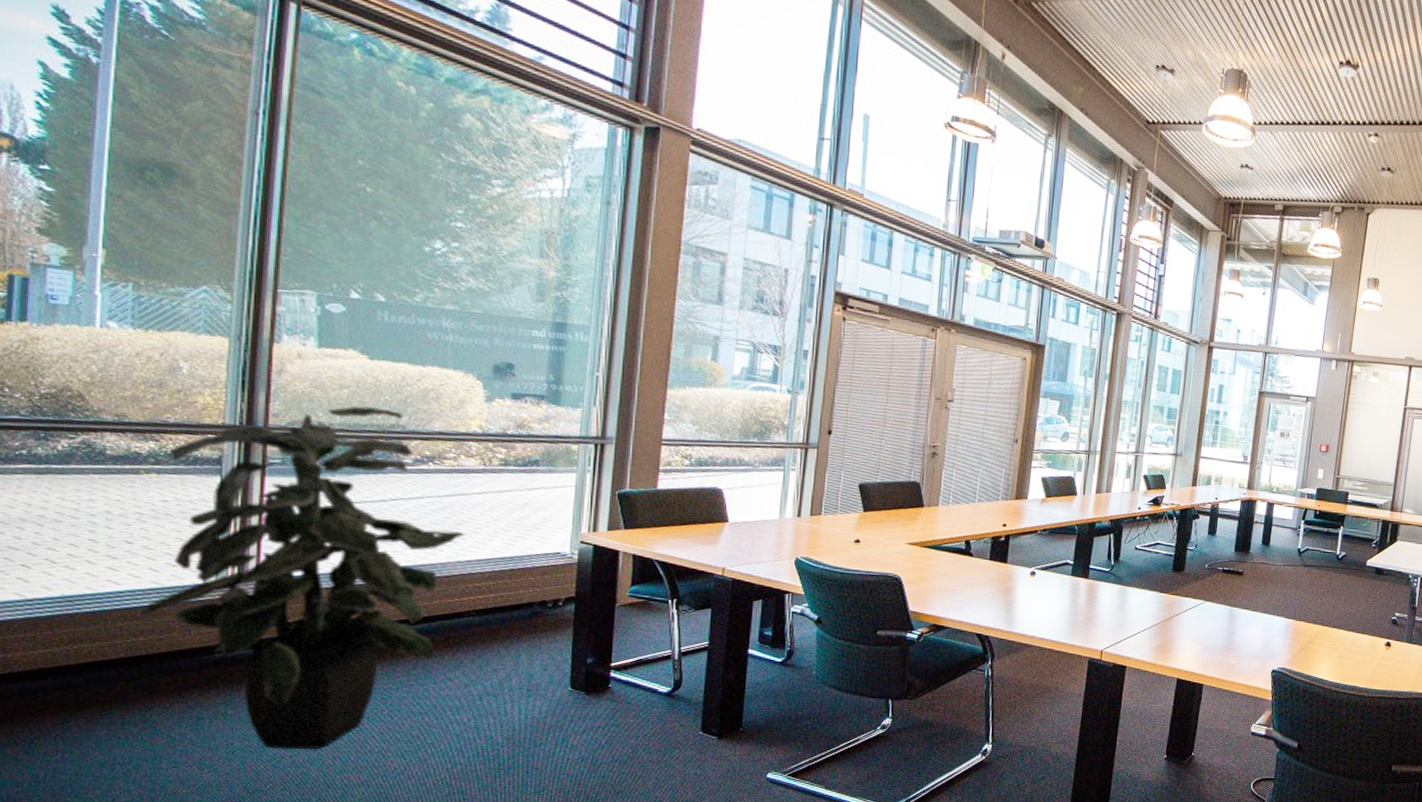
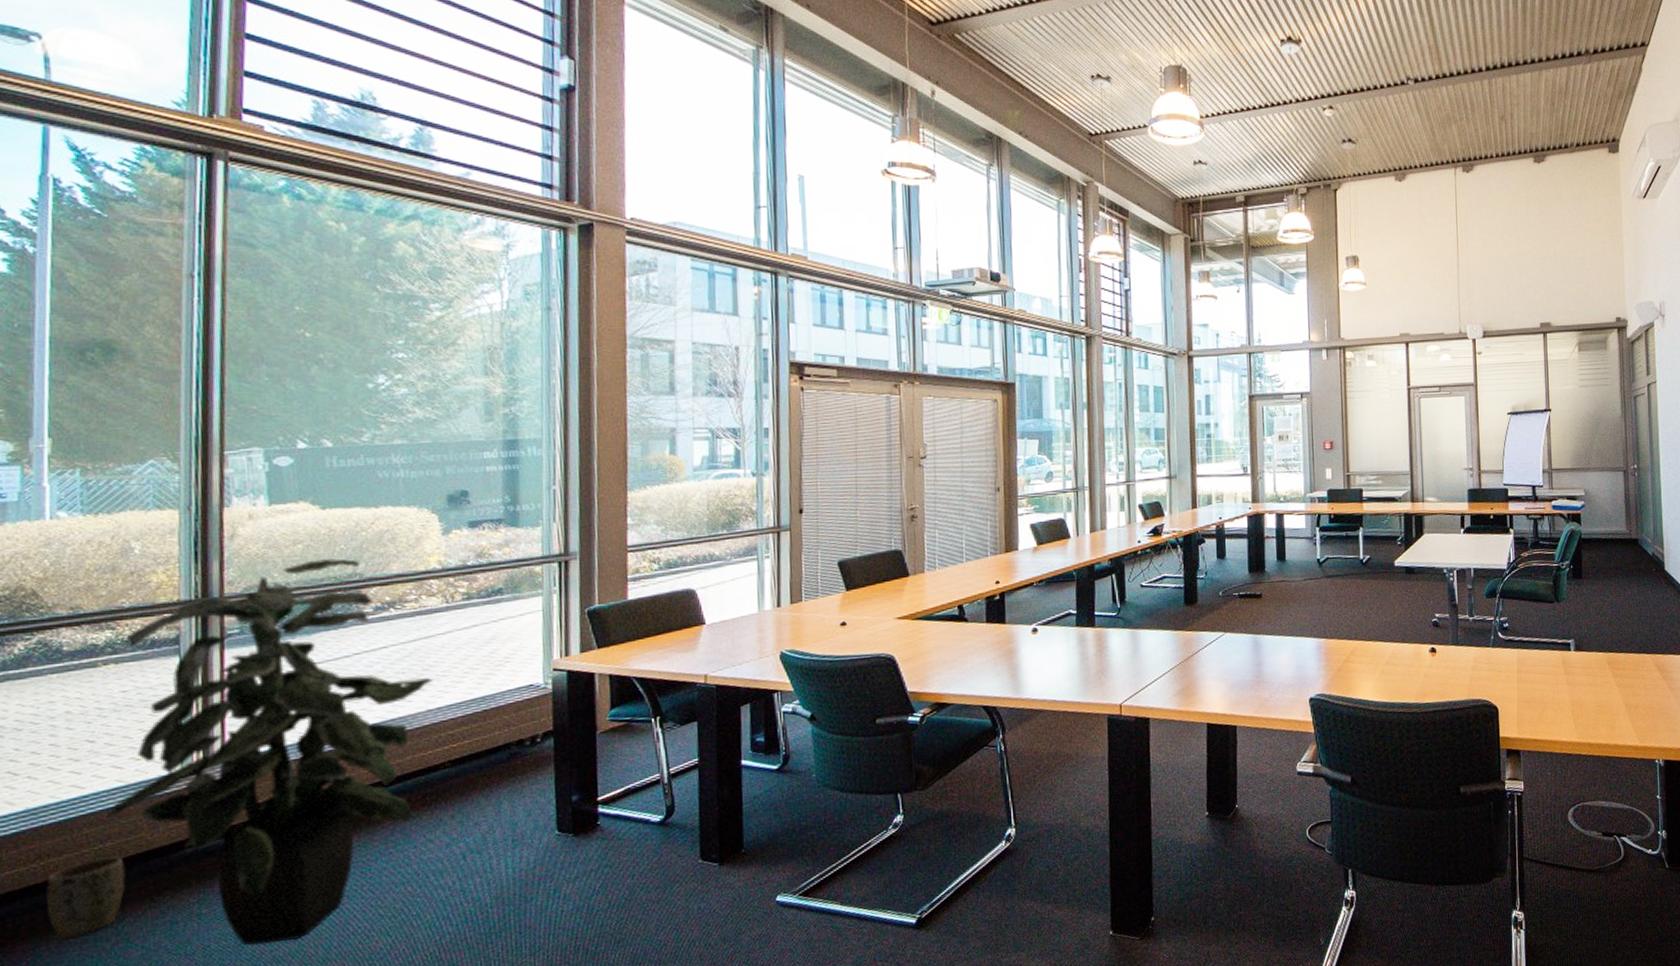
plant pot: none [78,649,156,719] -> present [46,855,126,939]

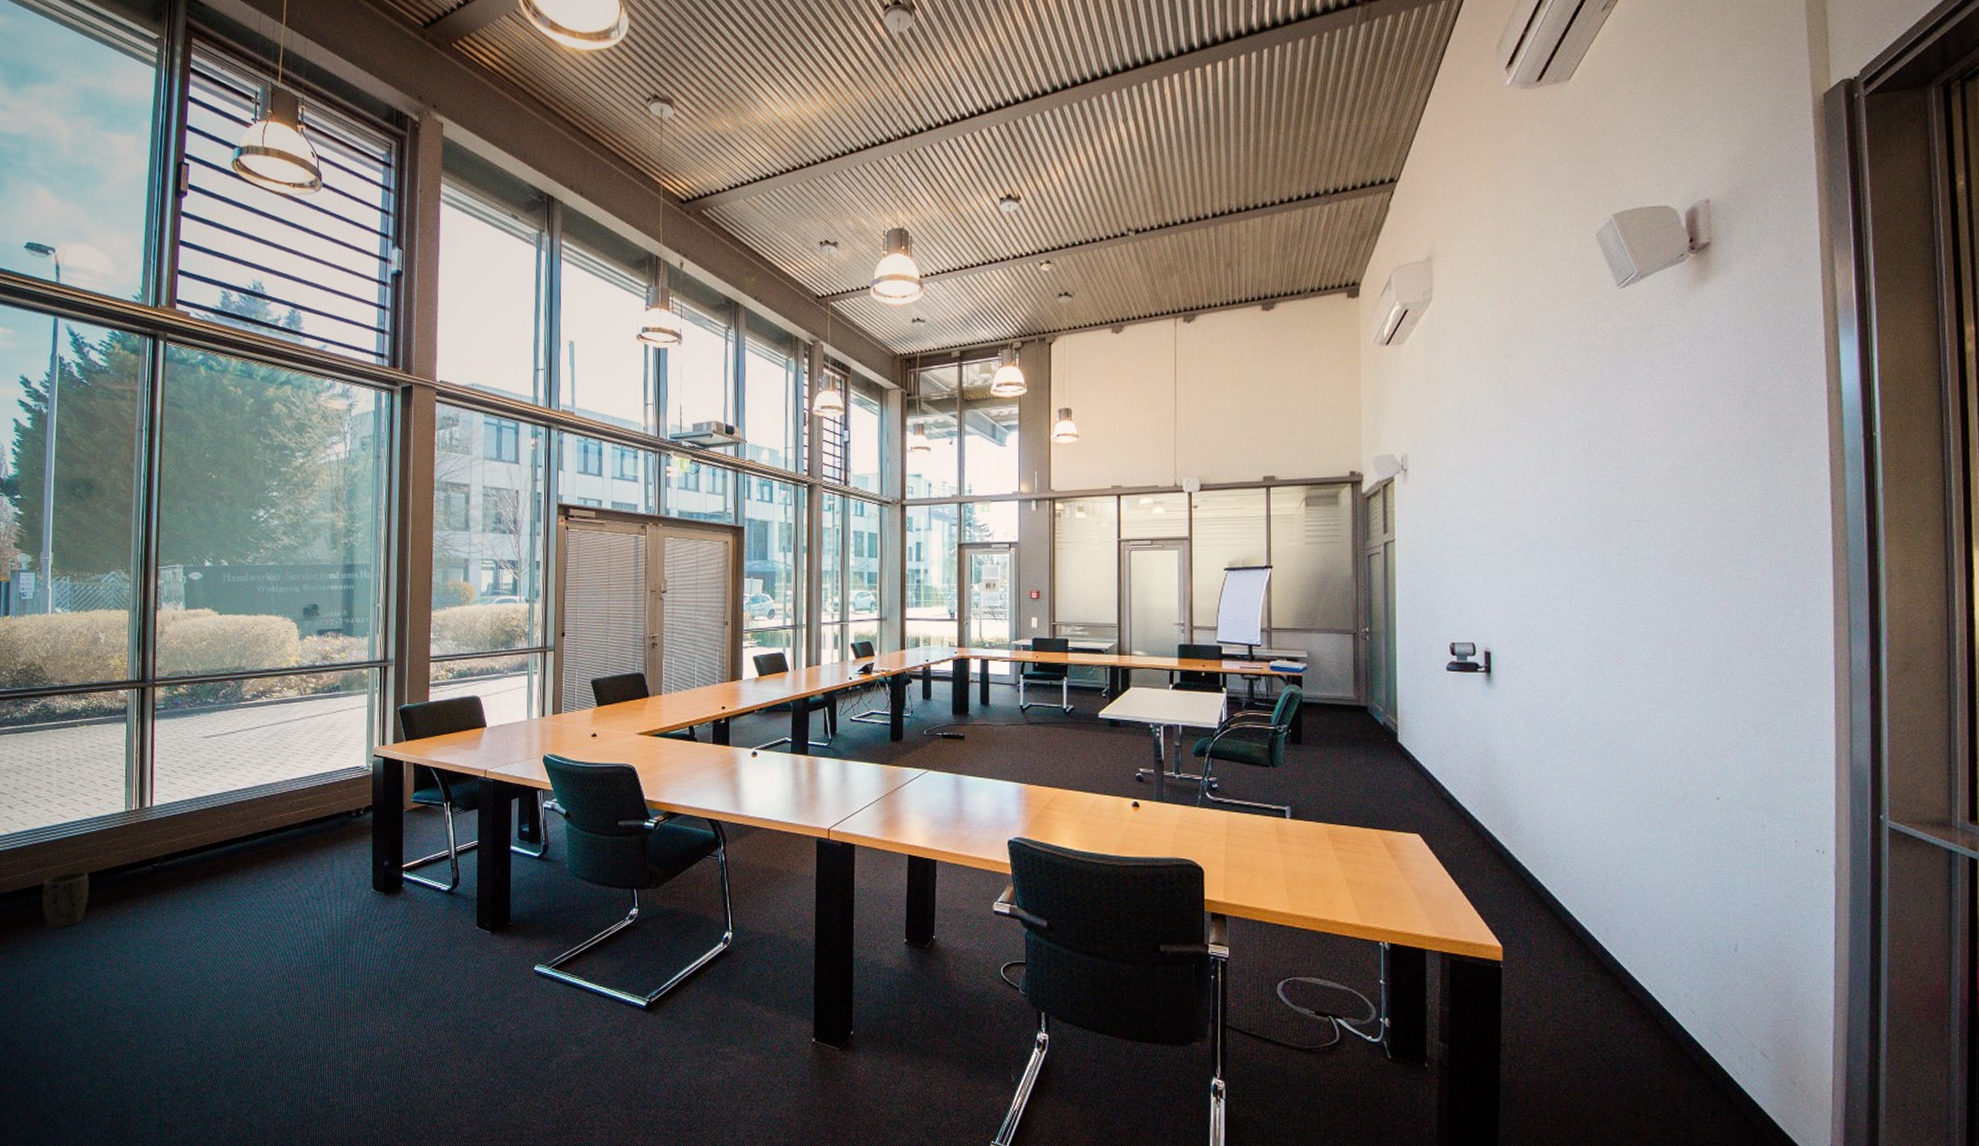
indoor plant: present [106,558,433,946] -> none [79,654,290,952]

